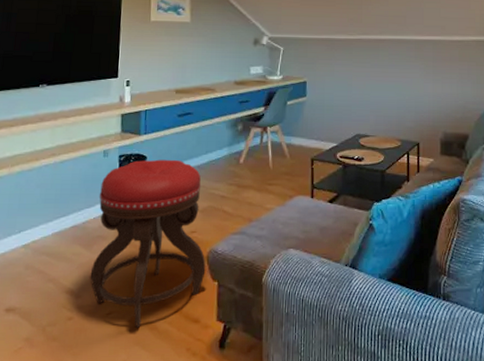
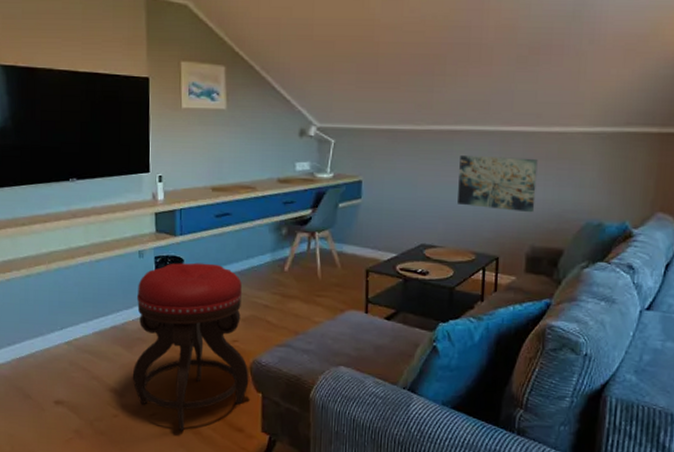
wall art: none [385,60,445,105] -> present [458,156,538,213]

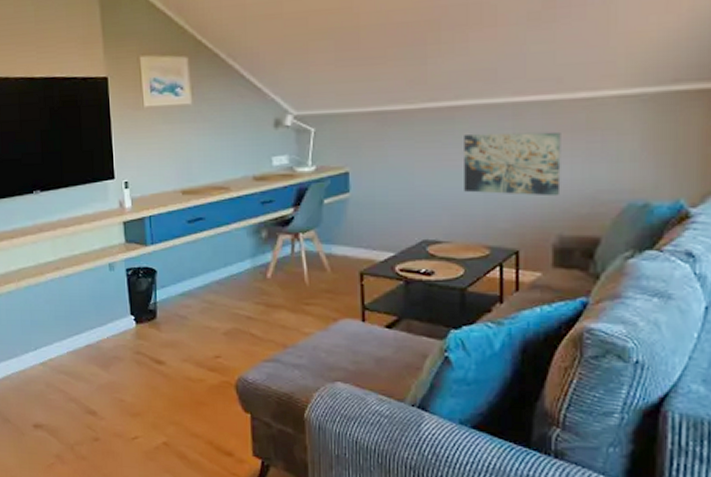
stool: present [132,263,249,431] -> none [109,273,236,455]

